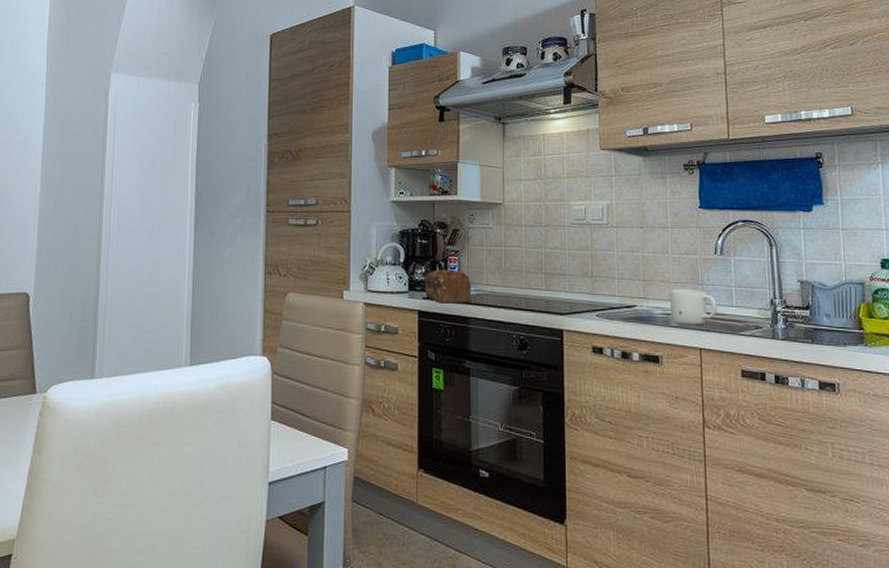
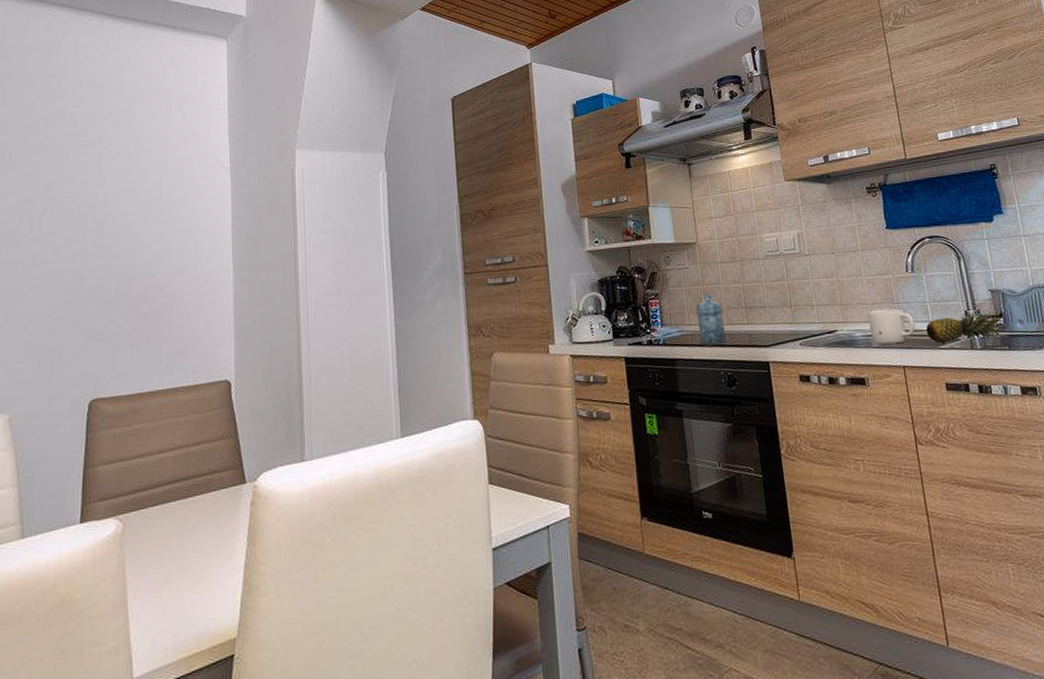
bread loaf: present [424,269,471,304] -> none [628,313,676,348]
canister: none [495,255,523,308] -> present [696,293,727,346]
fruit: none [728,302,807,330] -> present [926,311,1002,343]

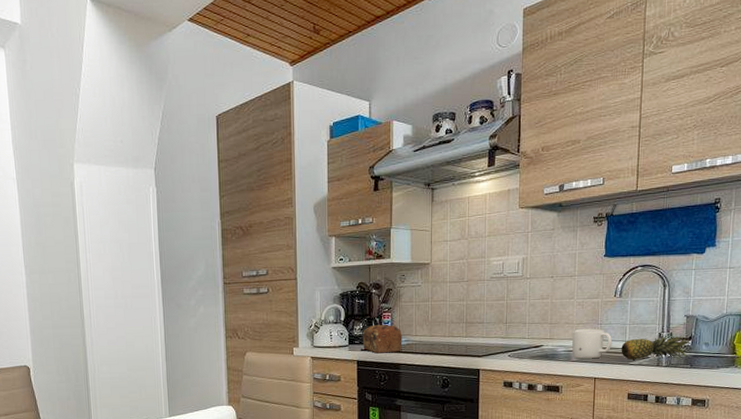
bread loaf: none [628,313,676,348] -> present [362,324,402,354]
canister: present [696,293,727,346] -> none [423,308,446,354]

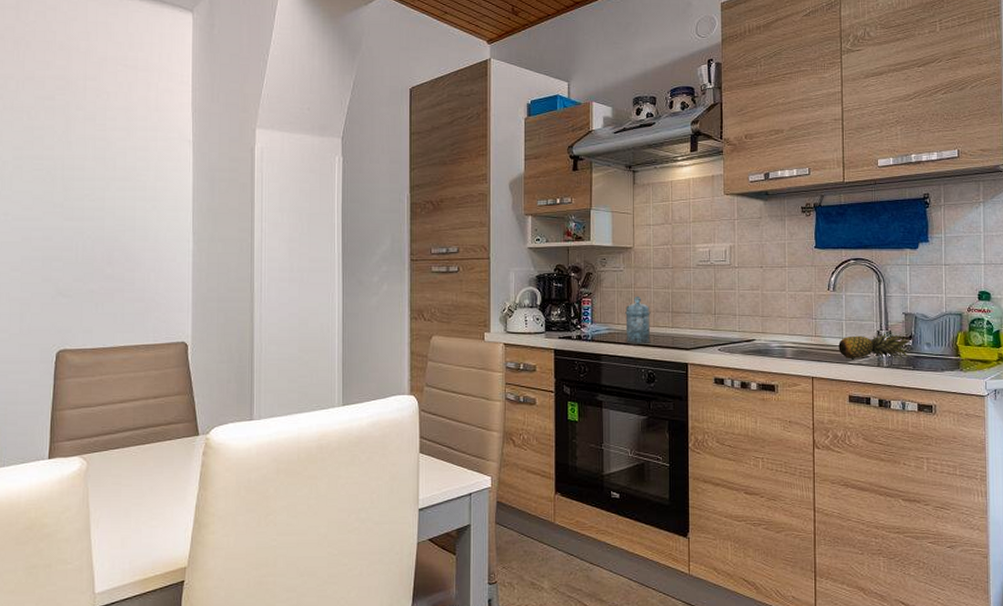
bread loaf: present [362,324,402,354] -> none [560,310,604,342]
canister: none [423,308,446,354] -> present [625,295,651,345]
mug: present [571,328,613,359] -> none [785,323,829,356]

